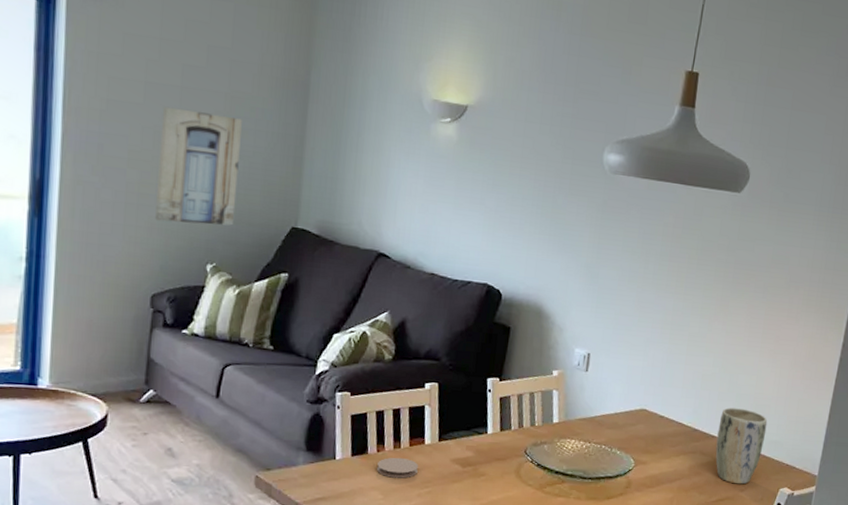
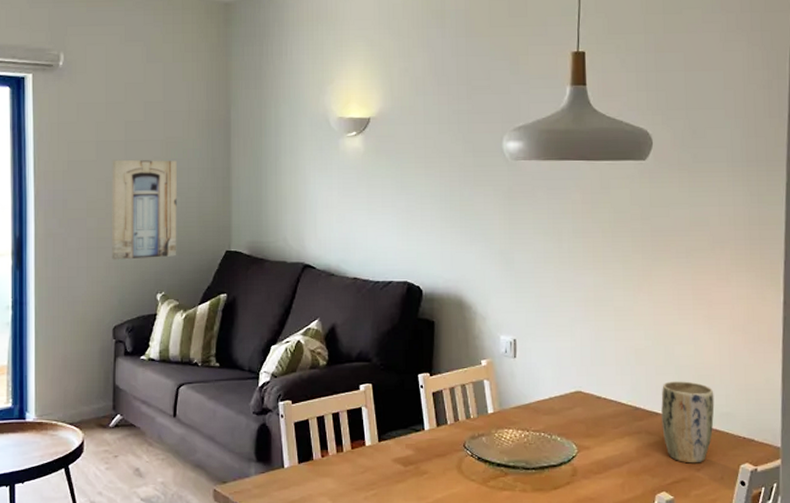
coaster: present [377,457,419,478] -> none [323,461,363,482]

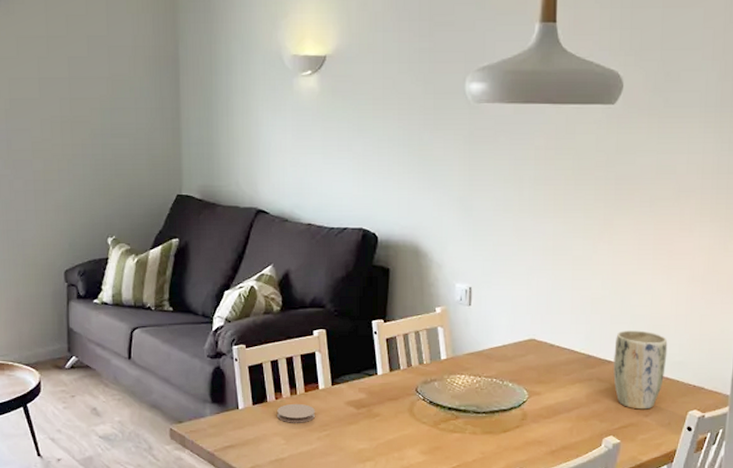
wall art: present [112,159,177,260] -> none [56,98,127,203]
coaster: none [323,461,363,482] -> present [277,403,316,423]

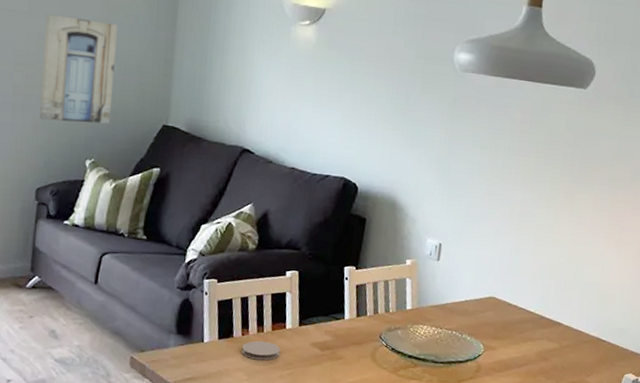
wall art: none [56,98,127,203] -> present [39,13,117,124]
plant pot: present [613,330,668,410] -> none [562,296,613,370]

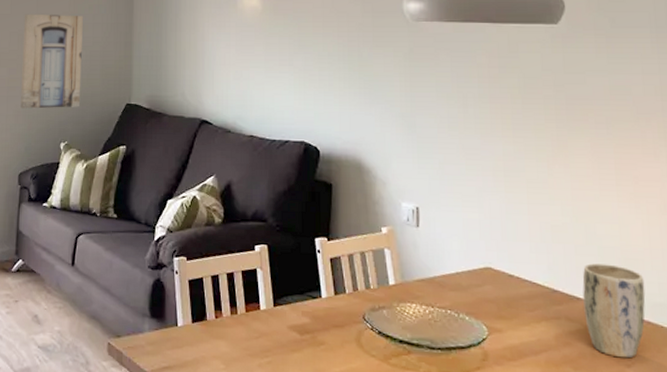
coaster: present [242,340,281,361] -> none [217,323,257,347]
plant pot: none [562,296,613,370] -> present [582,263,646,359]

